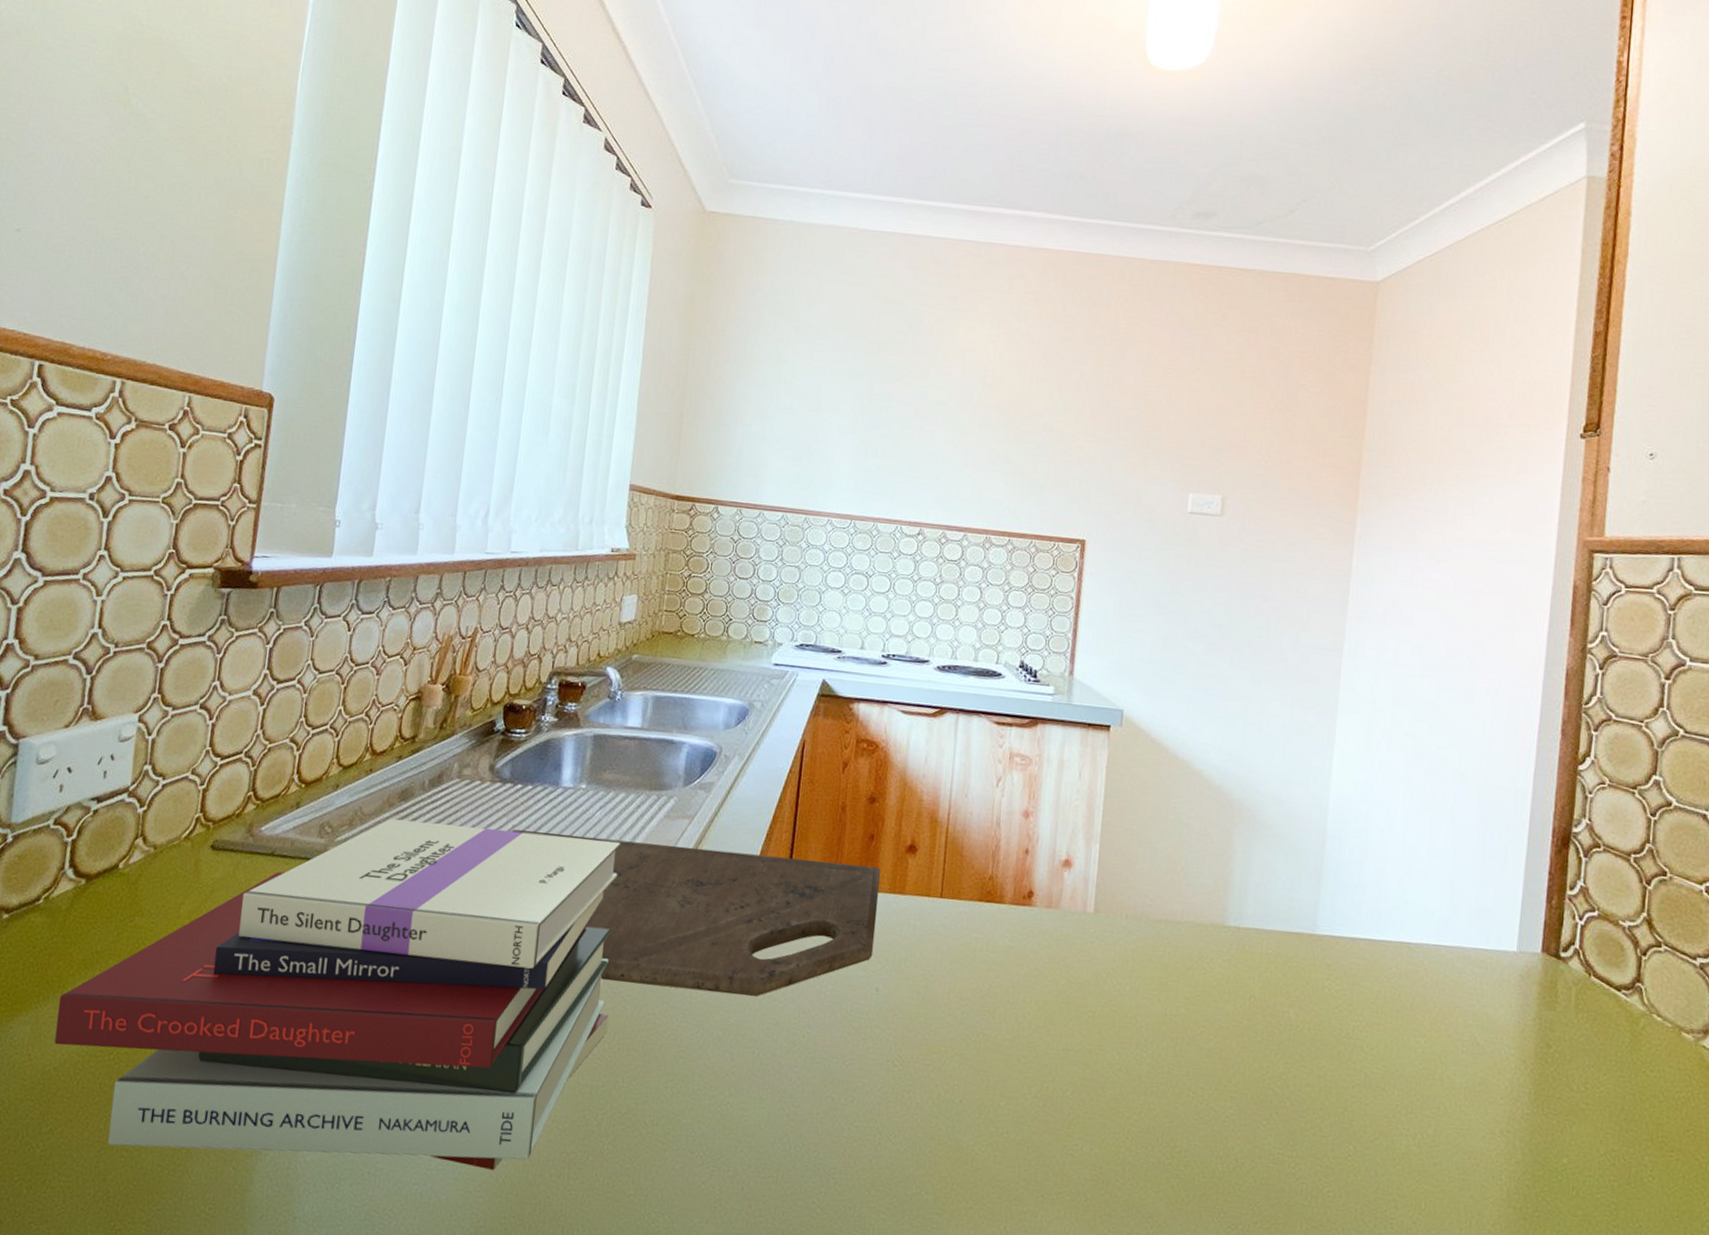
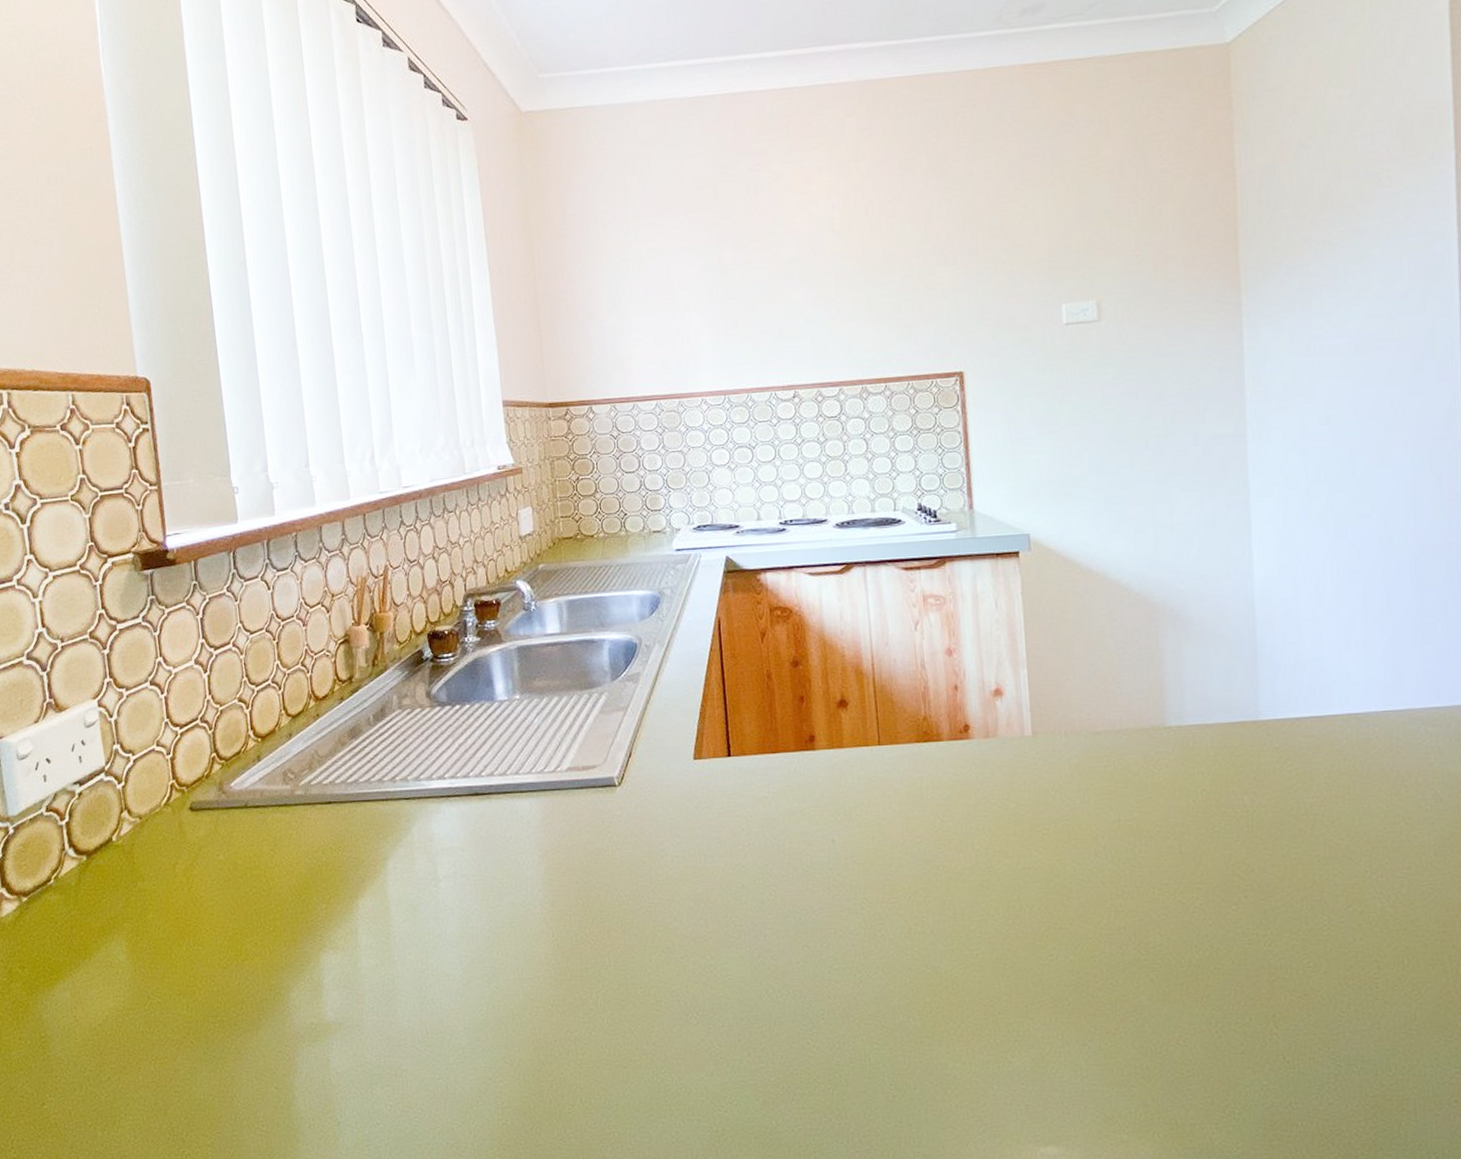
books: present [54,818,621,1170] -> none [88,743,586,1084]
cutting board: present [511,829,880,997] -> none [458,726,823,872]

